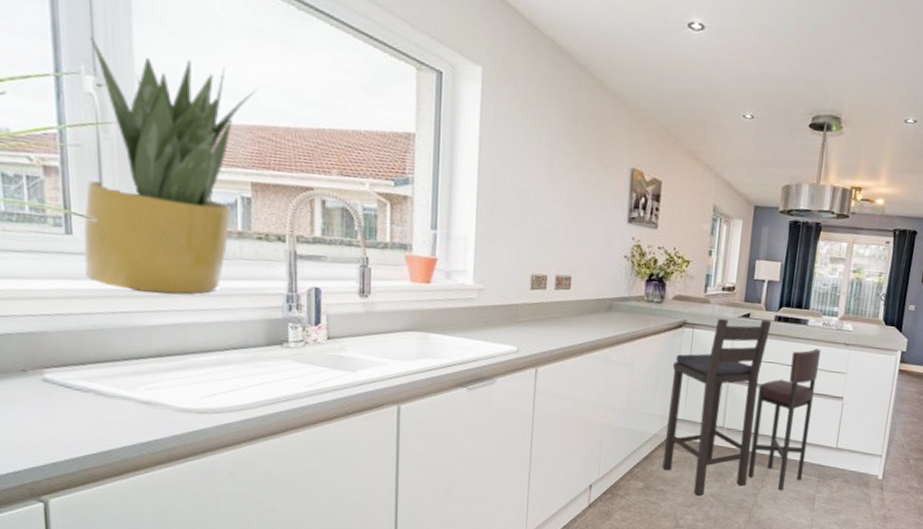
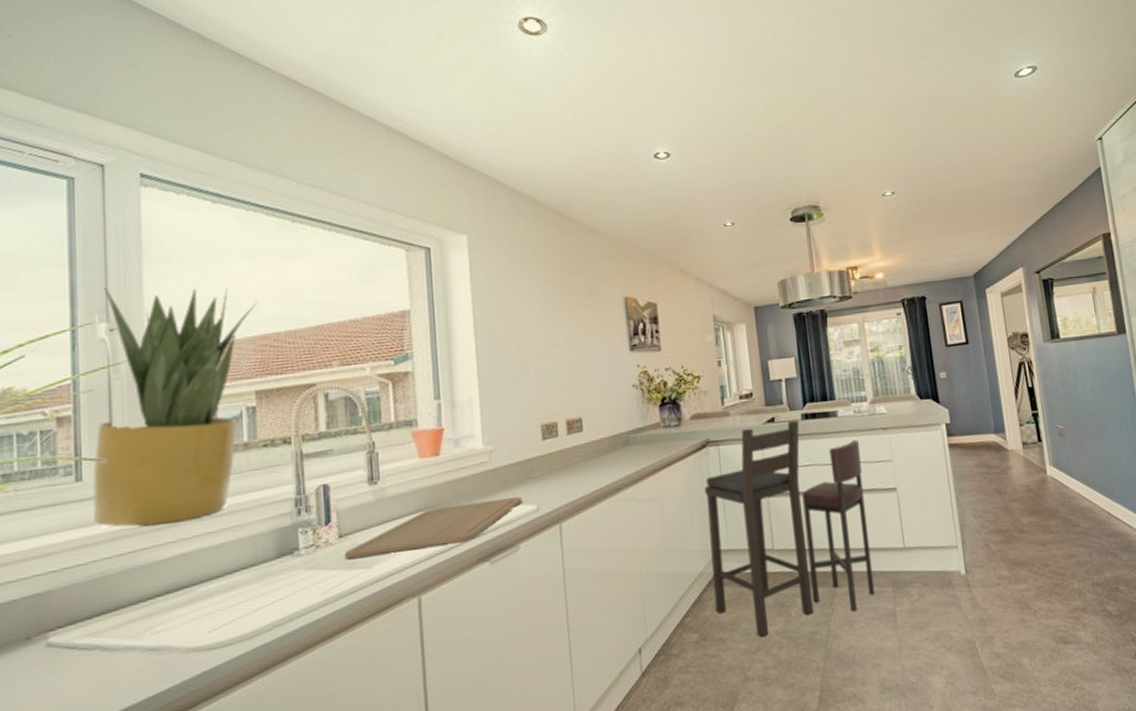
chopping board: none [331,330,504,366] -> present [344,496,522,560]

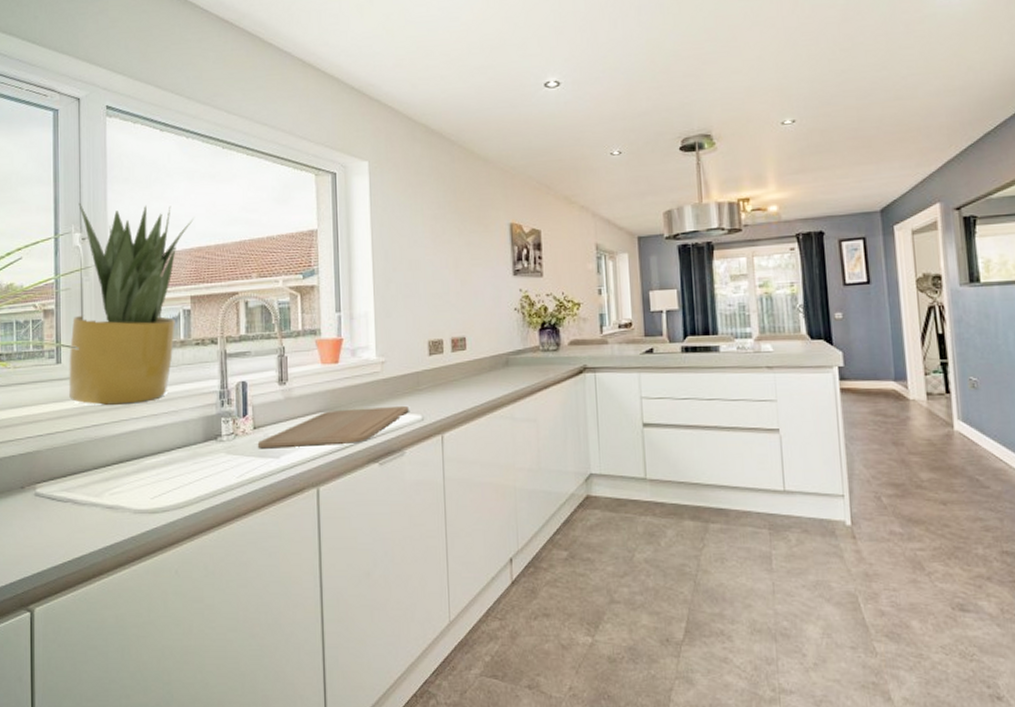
bar stool: present [704,420,814,637] -> none [579,352,684,562]
bar stool: present [801,439,875,612] -> none [677,376,750,550]

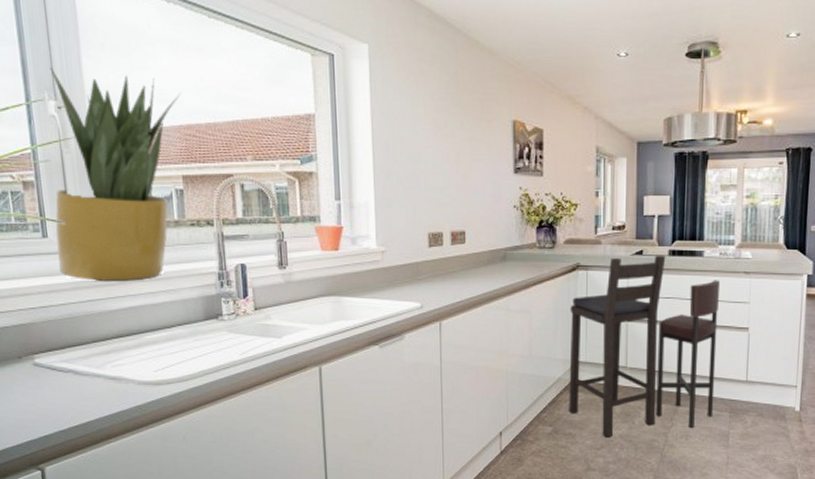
chopping board: present [257,405,409,449] -> none [259,293,408,329]
bar stool: none [579,352,684,562] -> present [569,255,666,437]
bar stool: none [677,376,750,550] -> present [656,280,721,429]

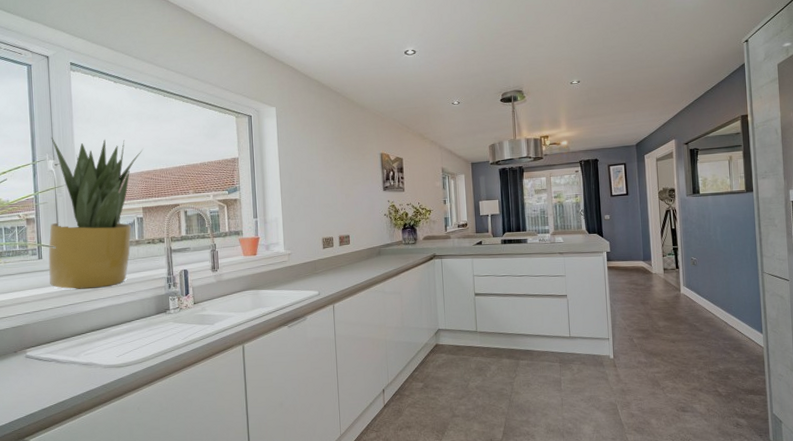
bar stool: present [569,255,666,437] -> none [430,244,503,389]
bar stool: present [656,280,721,429] -> none [498,260,547,378]

